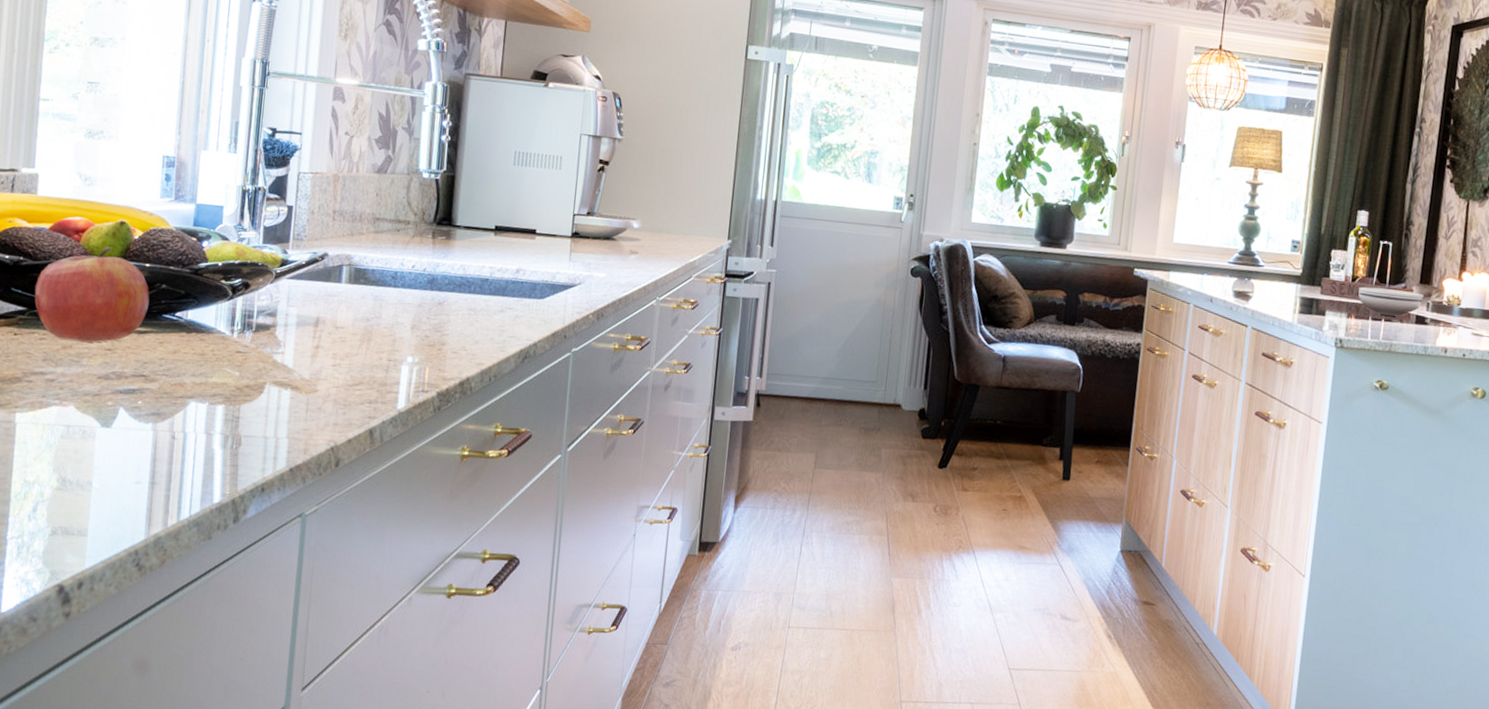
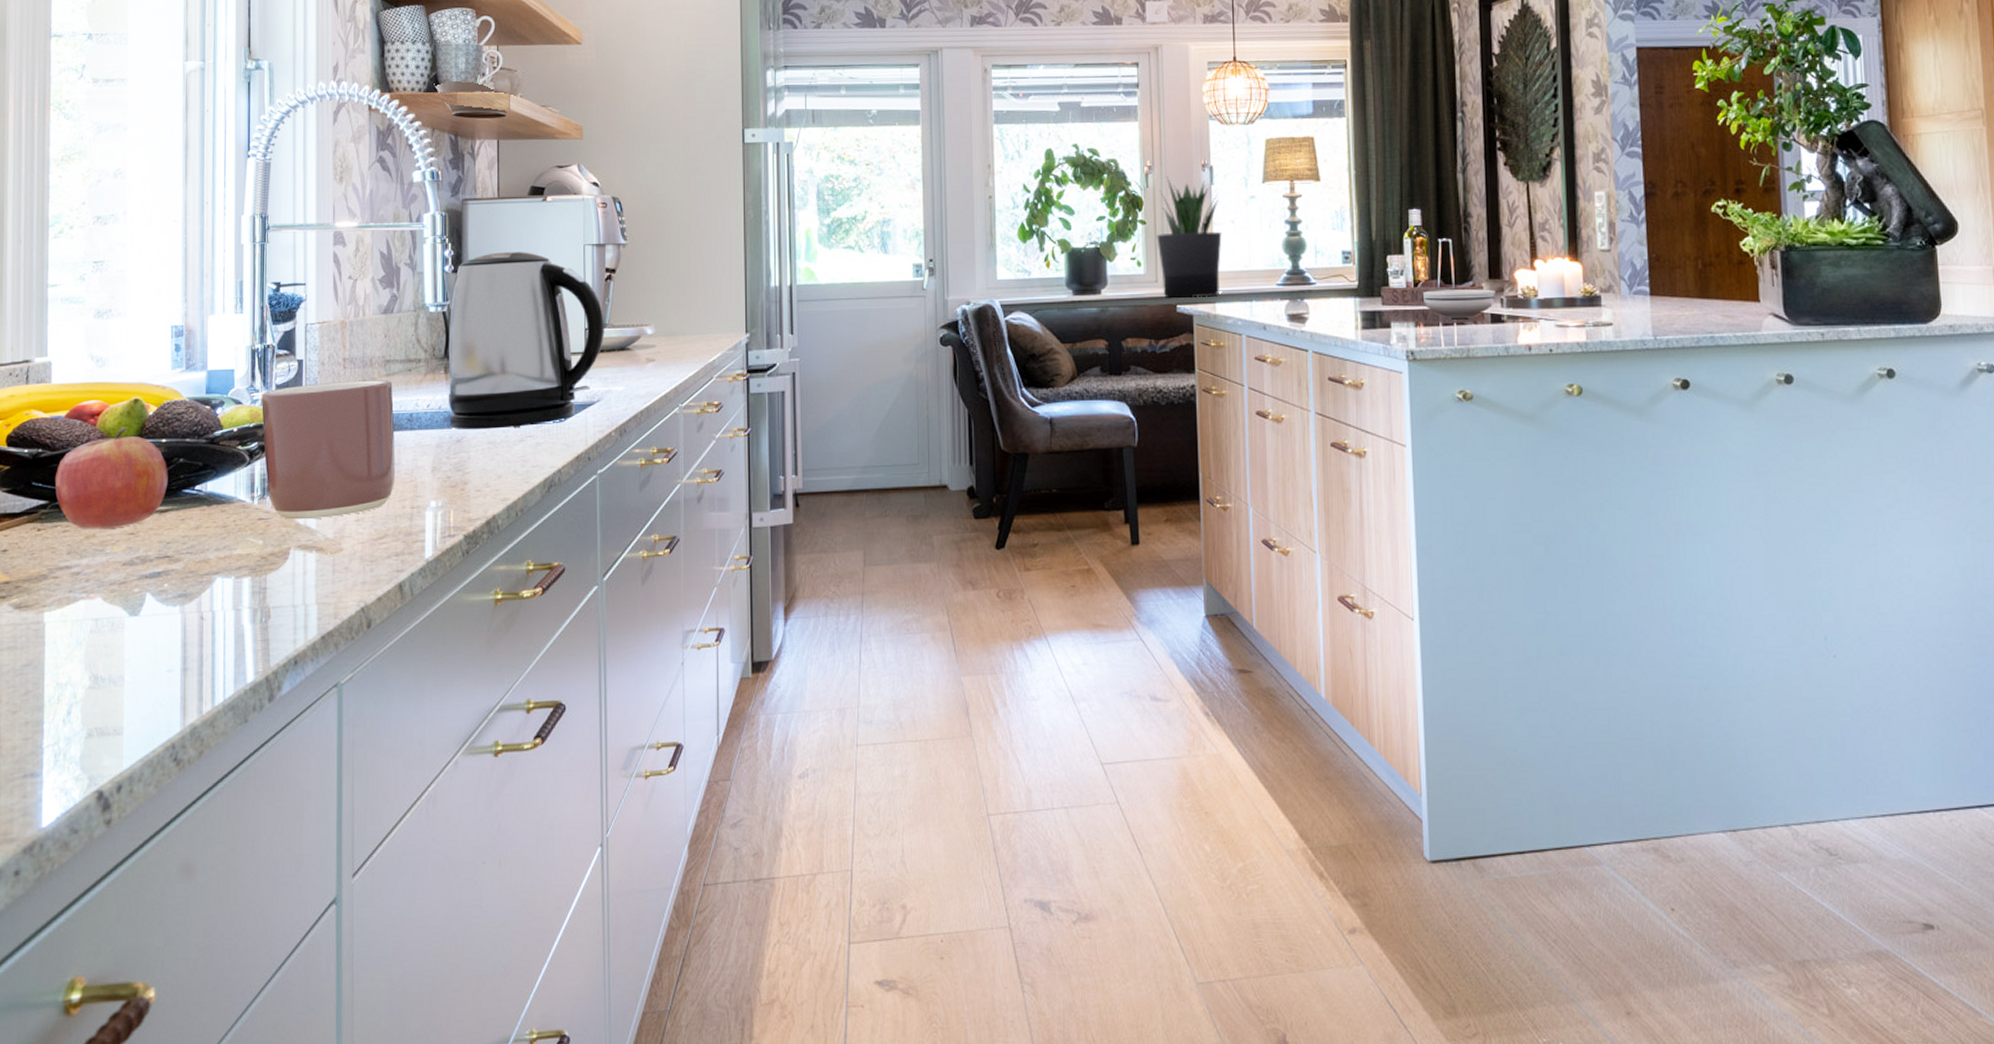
mug: none [247,230,380,360] -> present [261,380,396,520]
kettle: none [433,129,593,300] -> present [443,252,604,429]
planter: none [1123,149,1187,266] -> present [1156,177,1222,299]

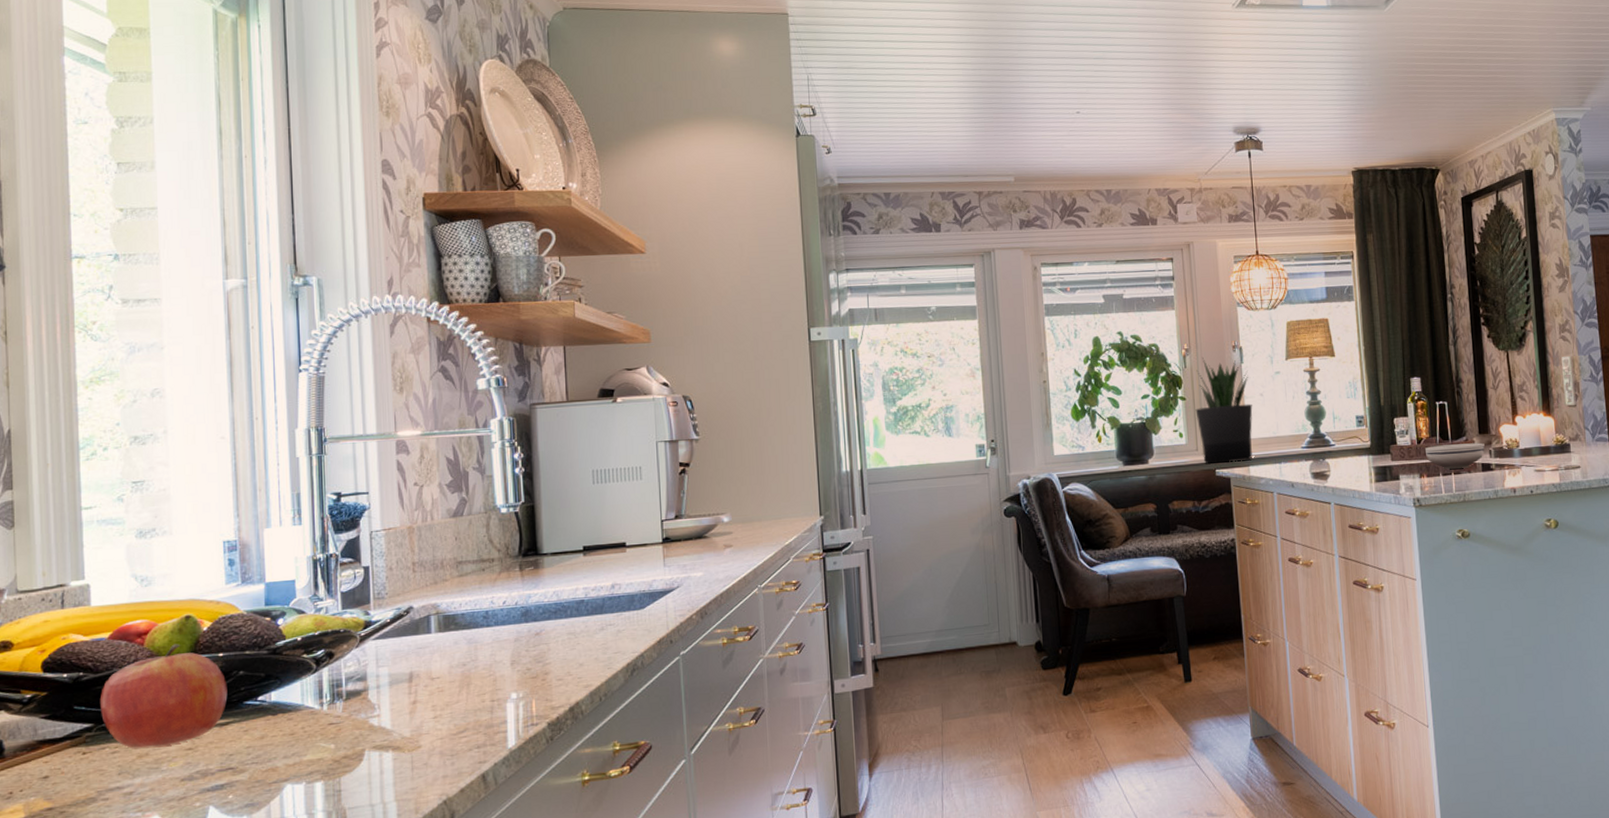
mug: present [261,380,396,520] -> none [325,580,473,722]
cup: present [434,71,526,119] -> none [495,281,590,327]
kettle: present [443,252,604,429] -> none [513,451,681,623]

